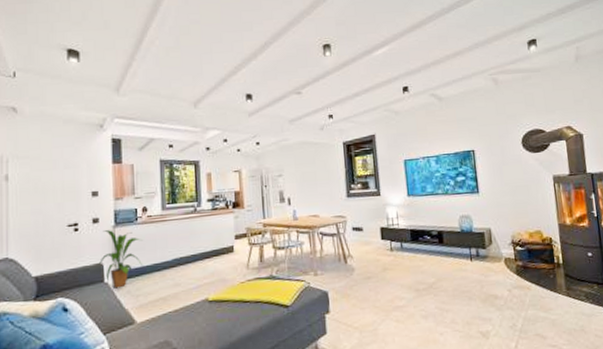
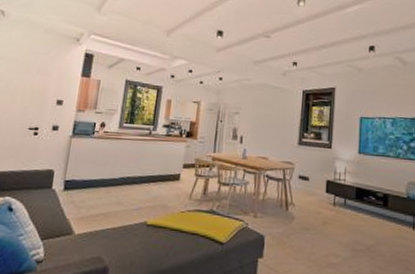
house plant: present [99,230,144,289] -> none [51,139,95,197]

